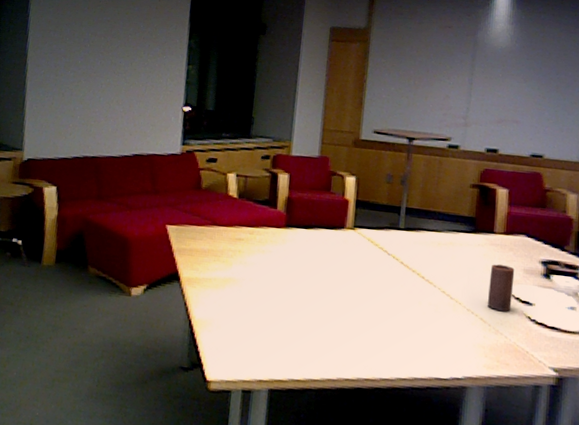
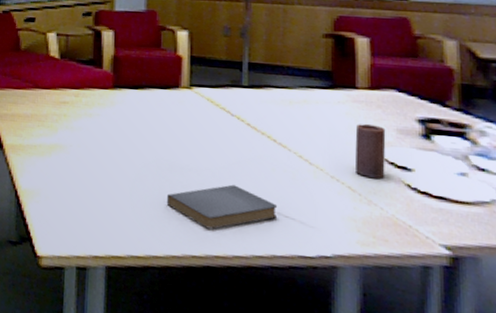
book: none [326,316,421,356] -> present [166,184,278,230]

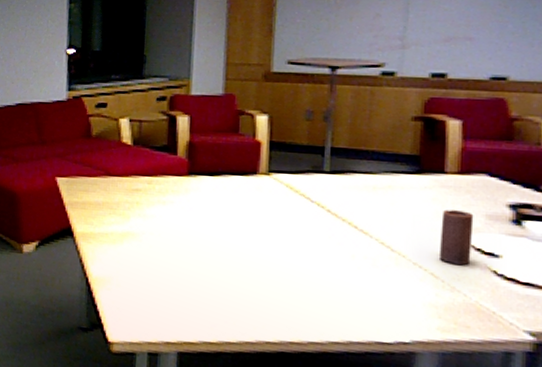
book: present [166,184,278,230] -> none [241,271,356,316]

